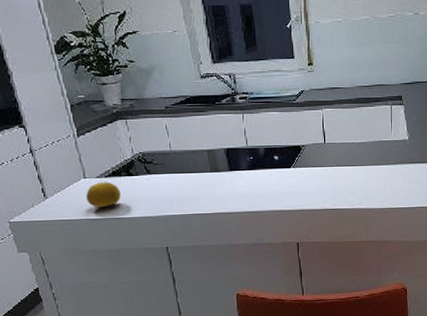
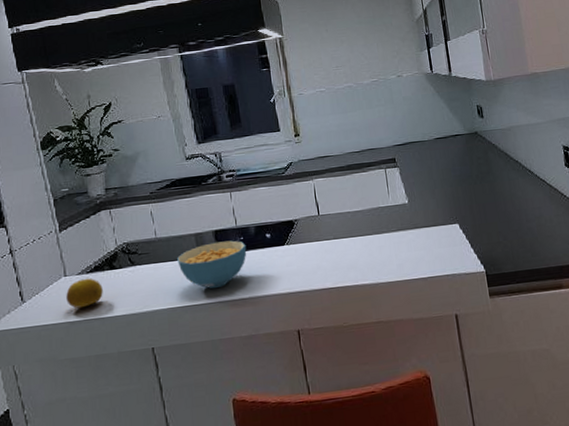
cereal bowl: none [190,159,256,201] -> present [177,240,247,289]

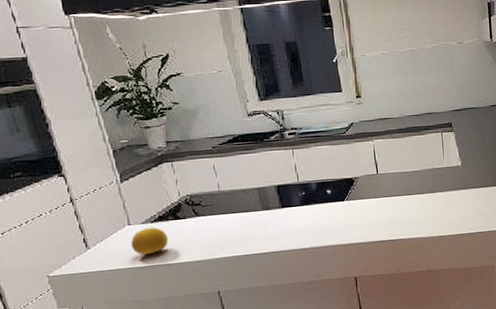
cereal bowl: present [177,240,247,289] -> none [241,195,308,240]

